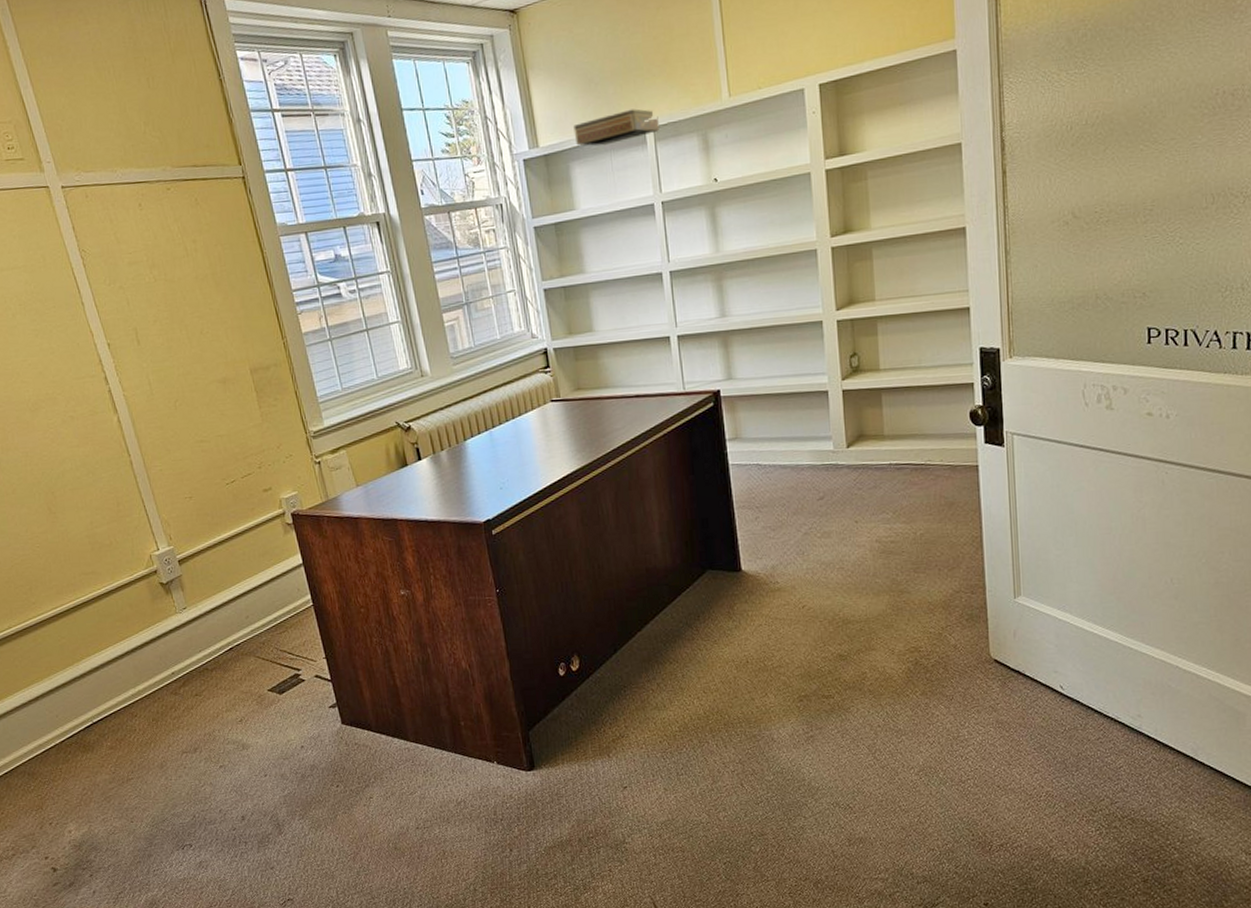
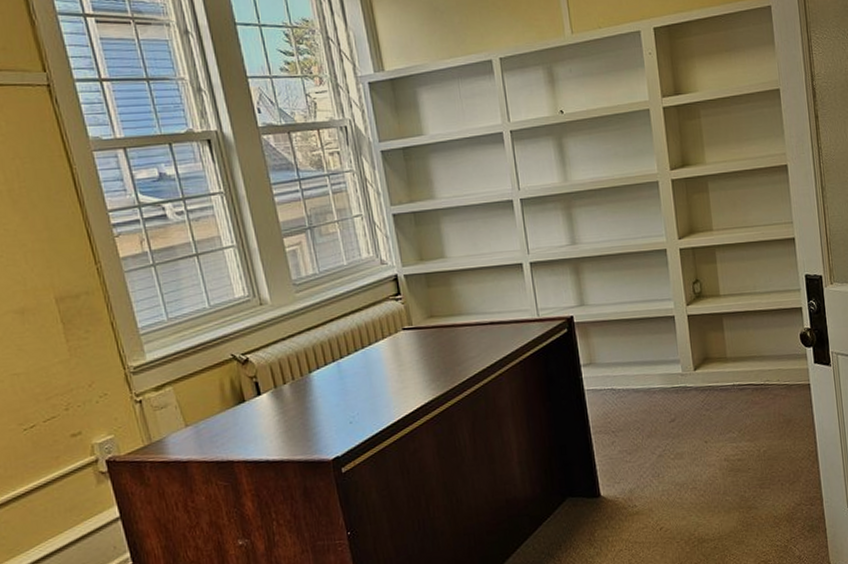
decorative box: present [573,108,659,146] -> none [420,39,506,73]

